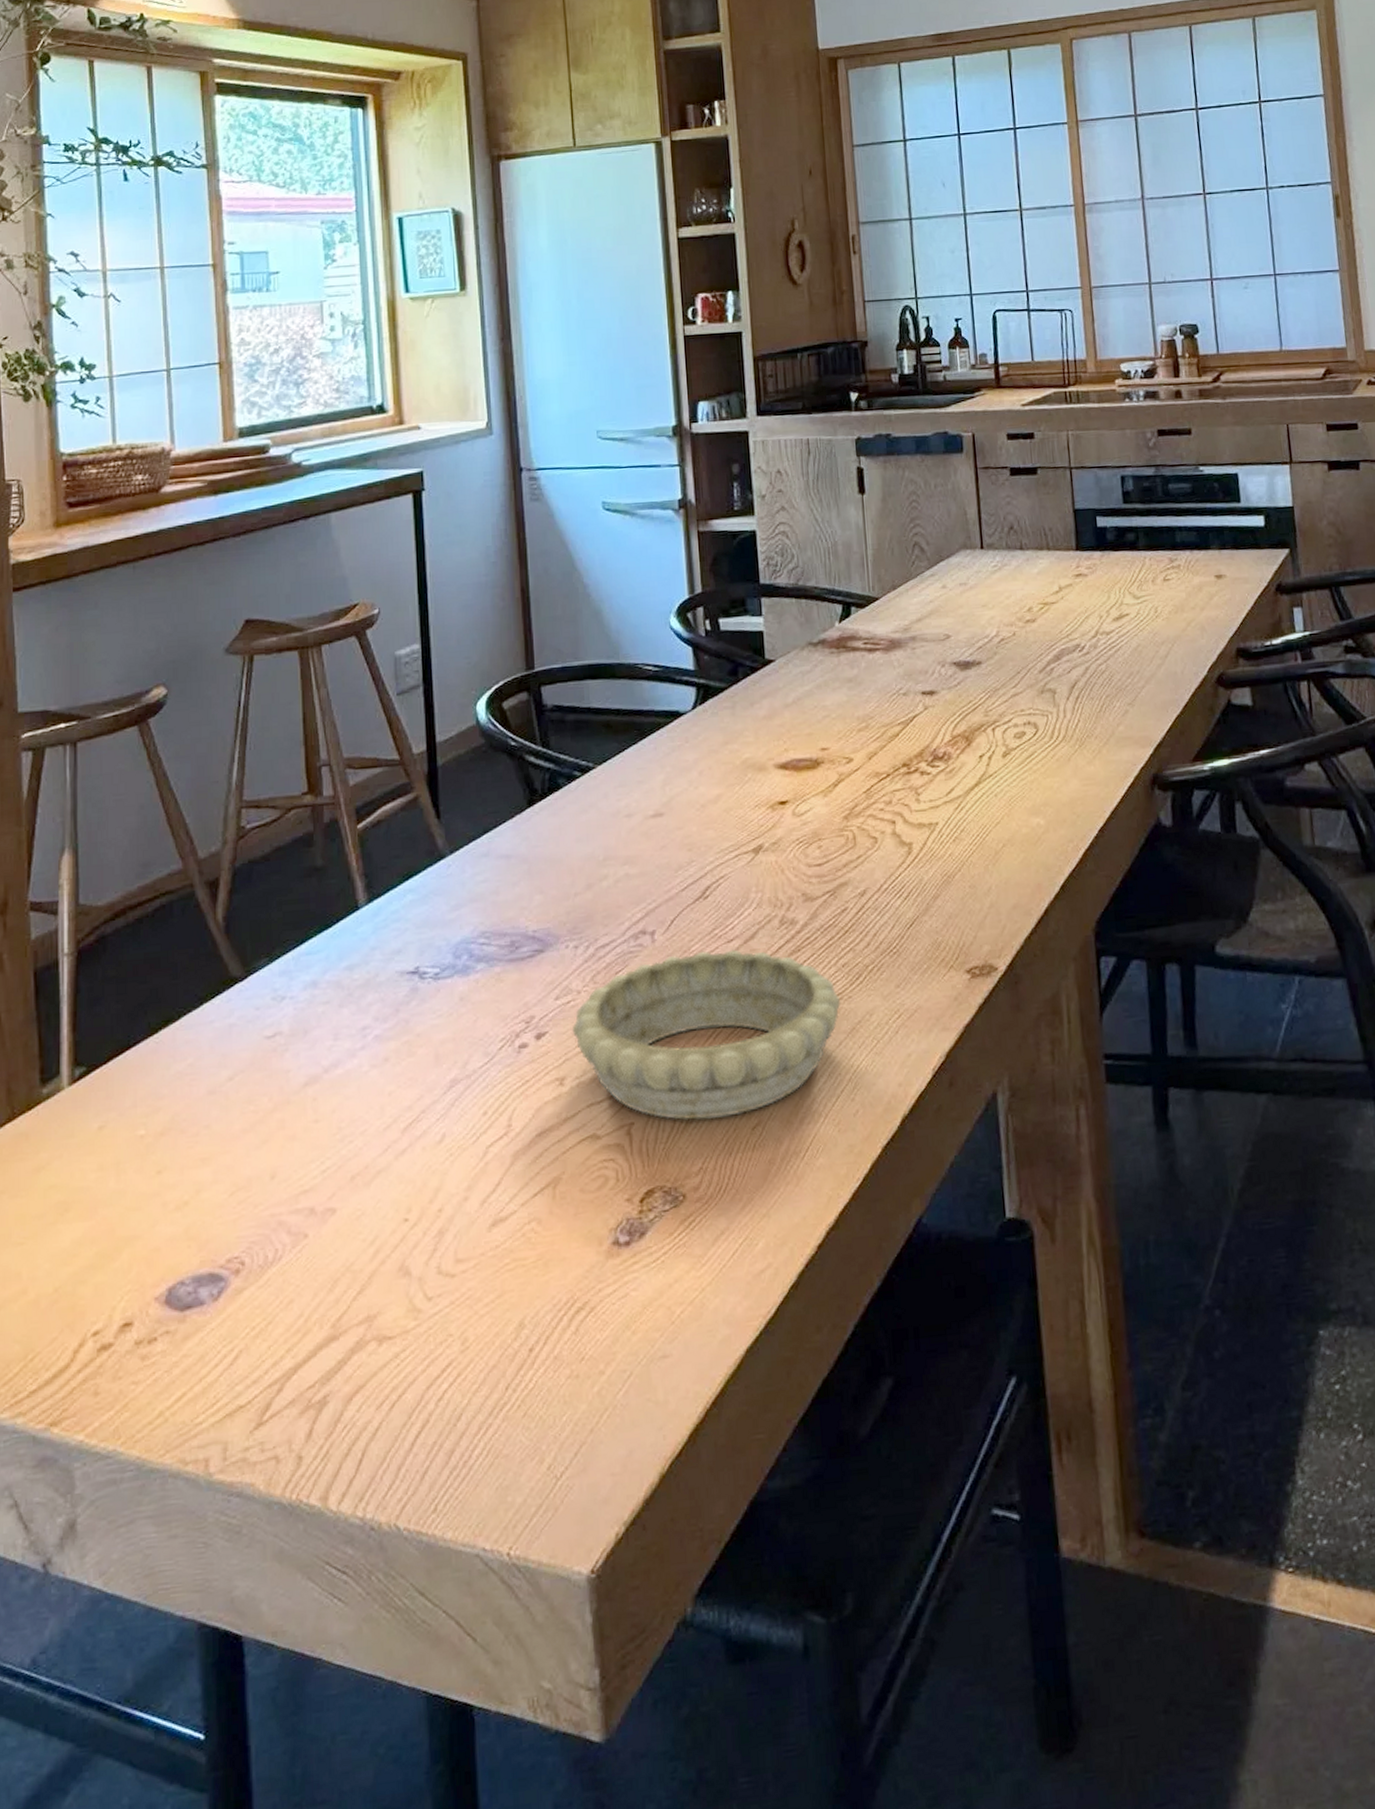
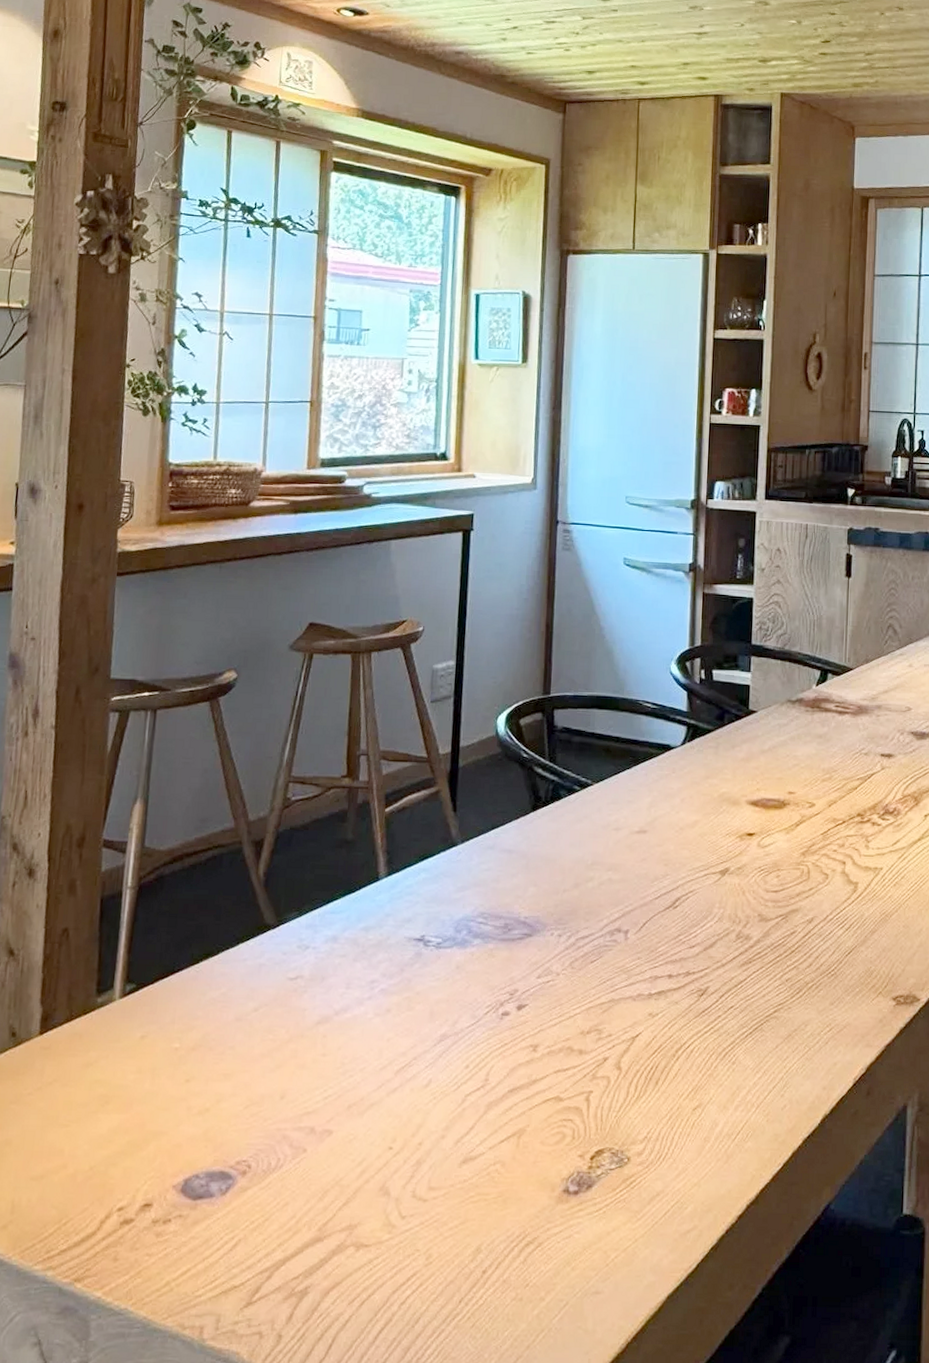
decorative bowl: present [572,949,841,1121] -> none [548,952,781,1096]

